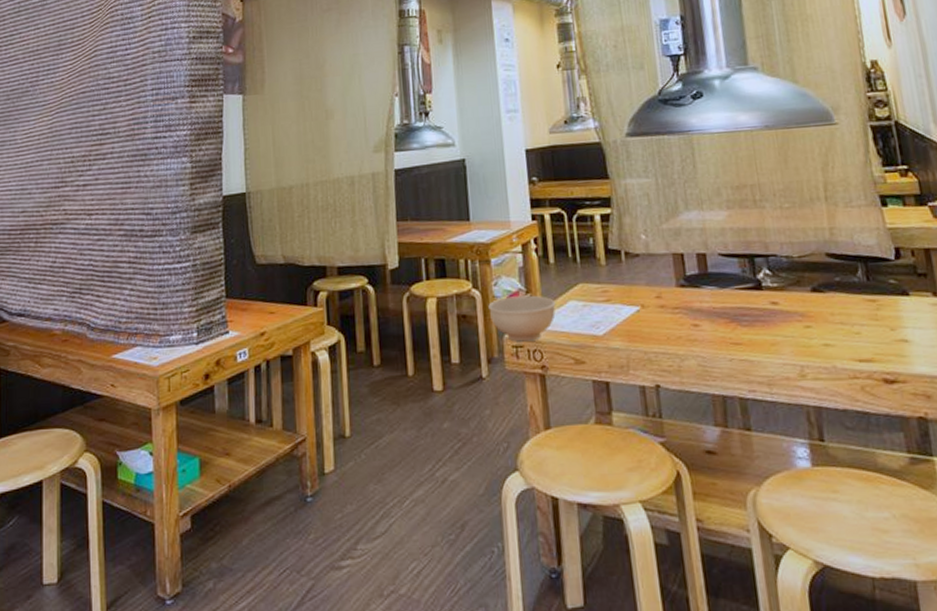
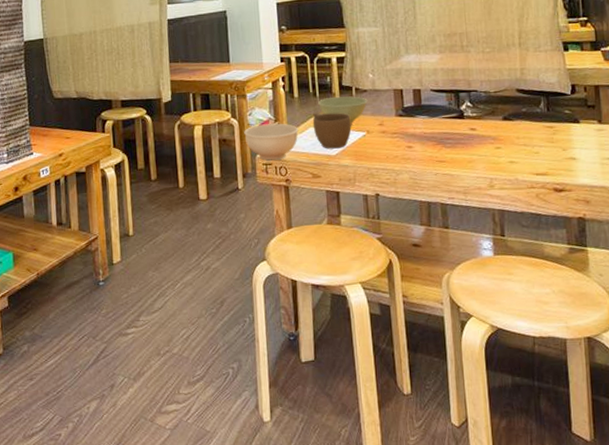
cup: none [573,280,622,328] -> present [312,111,352,149]
bowl: none [579,262,641,298] -> present [318,96,368,125]

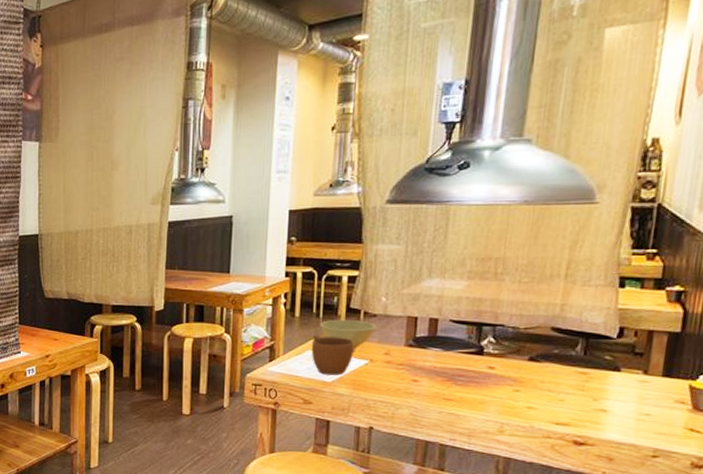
soup bowl: present [244,123,299,161] -> none [236,342,295,381]

